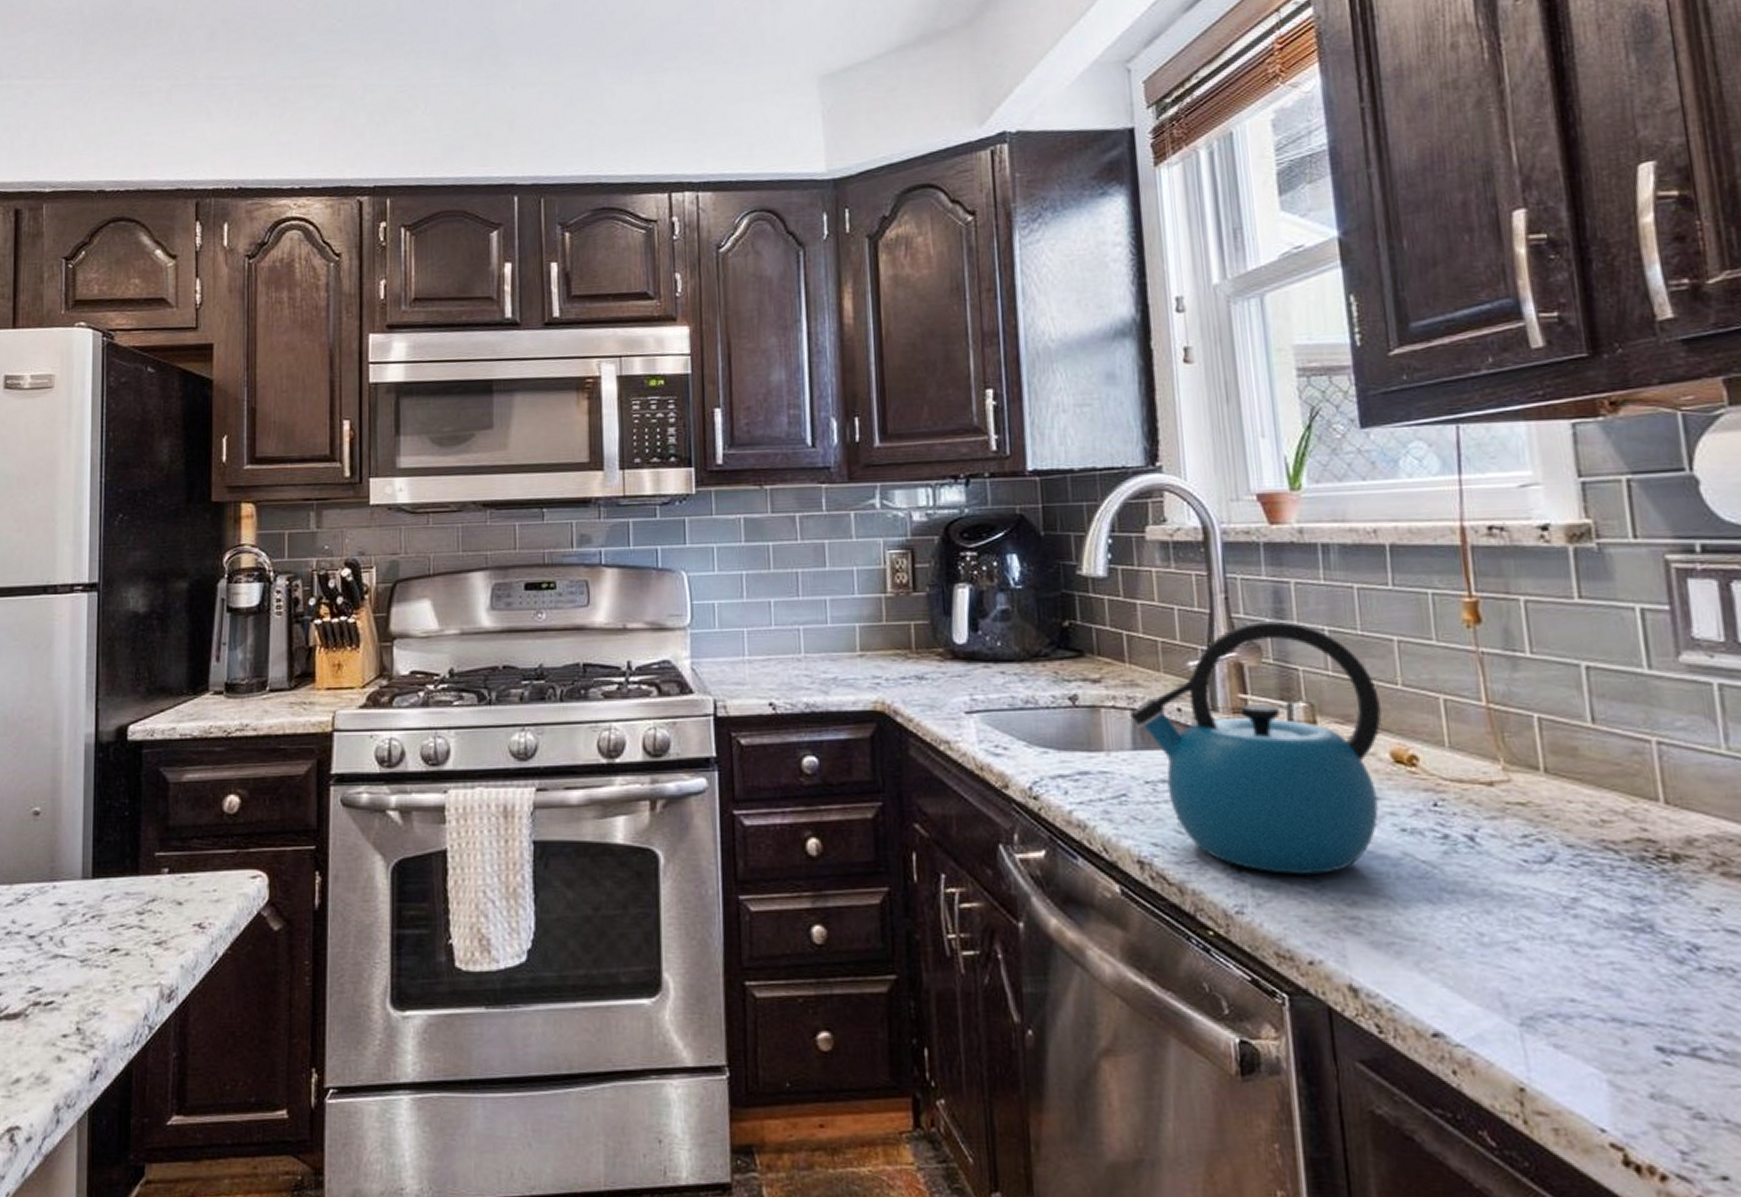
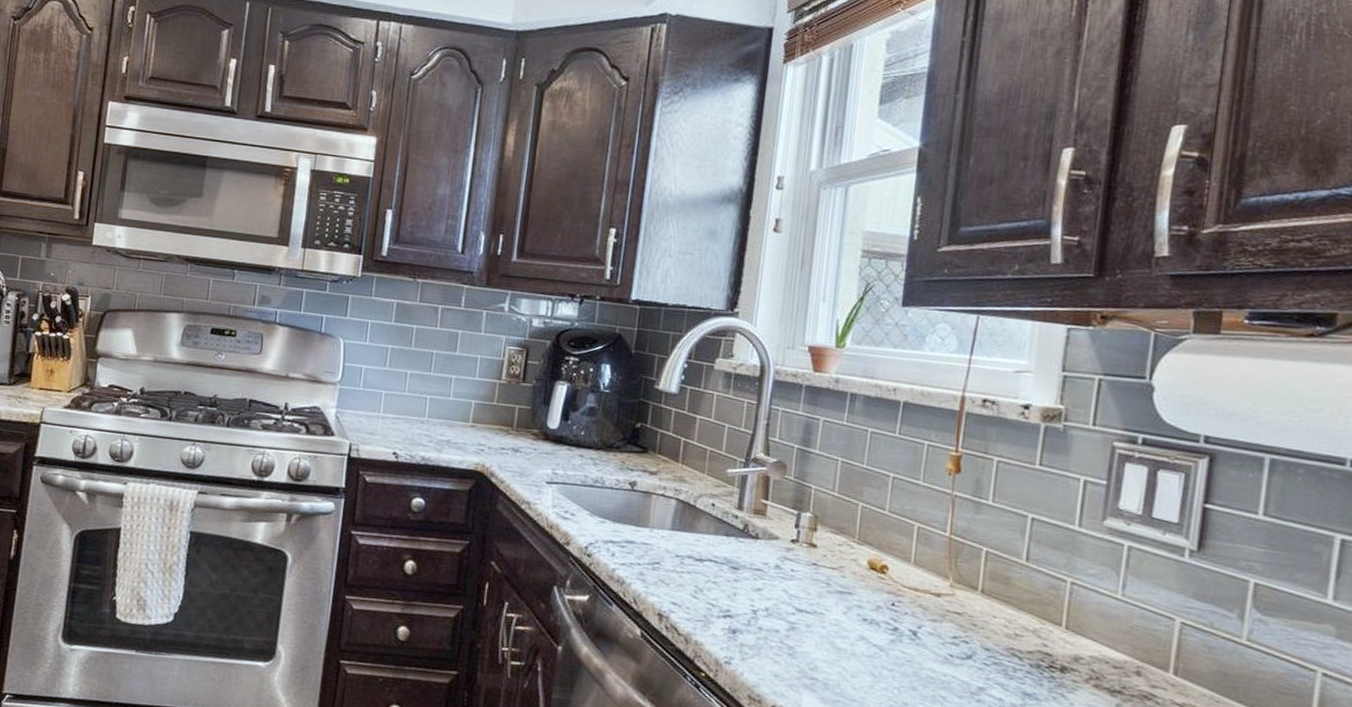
kettle: present [1130,621,1382,874] -> none [674,446,870,644]

